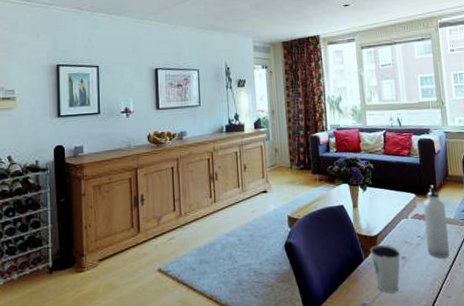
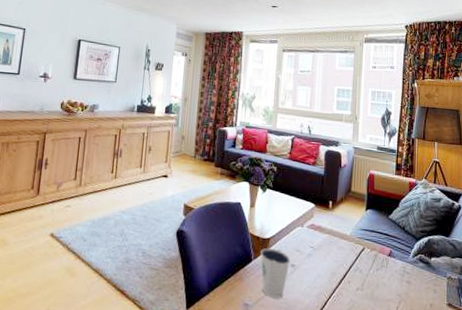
water bottle: present [423,185,450,258] -> none [318,198,343,273]

